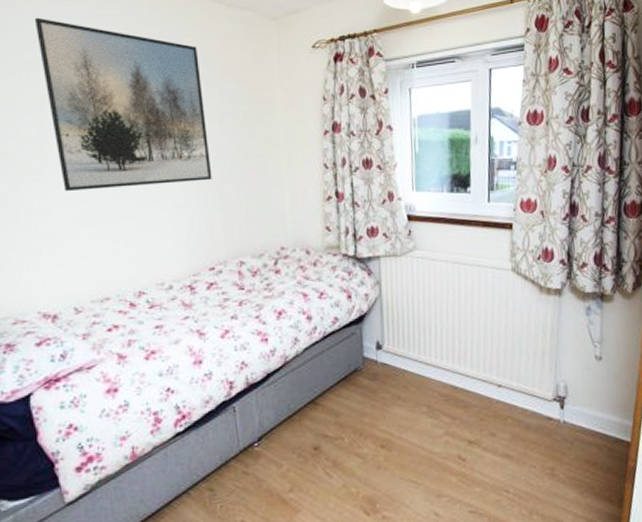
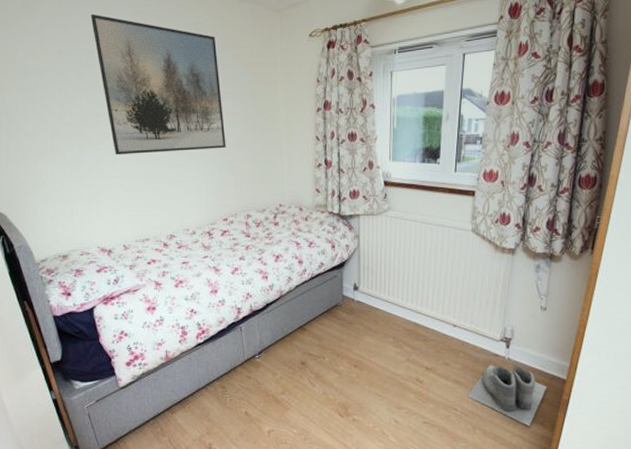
boots: none [520,426,610,505] -> present [468,363,547,427]

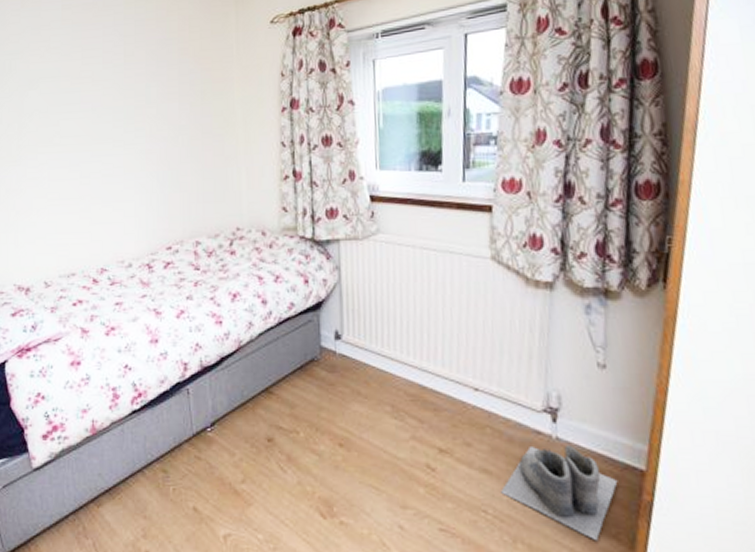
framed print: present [90,14,226,154] -> none [17,11,171,171]

